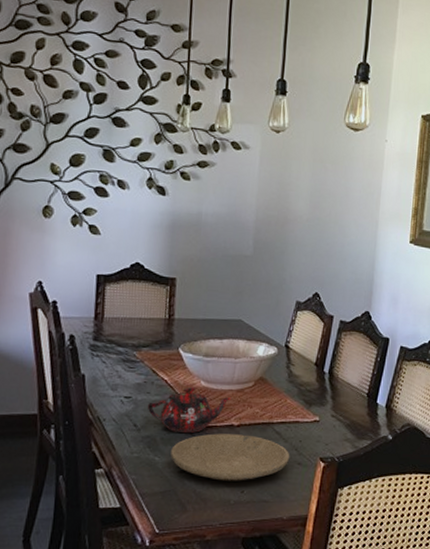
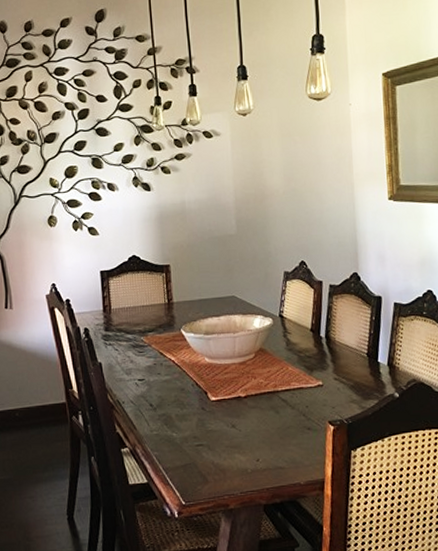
teapot: present [147,386,232,433] -> none [159,364,236,408]
plate: present [171,433,290,481] -> none [186,405,299,451]

